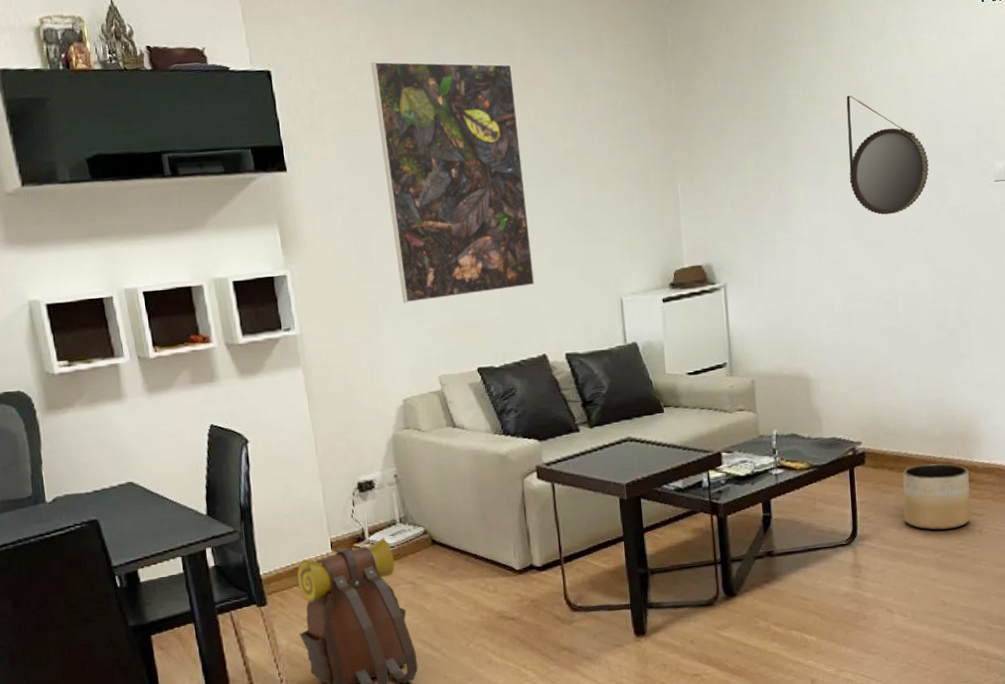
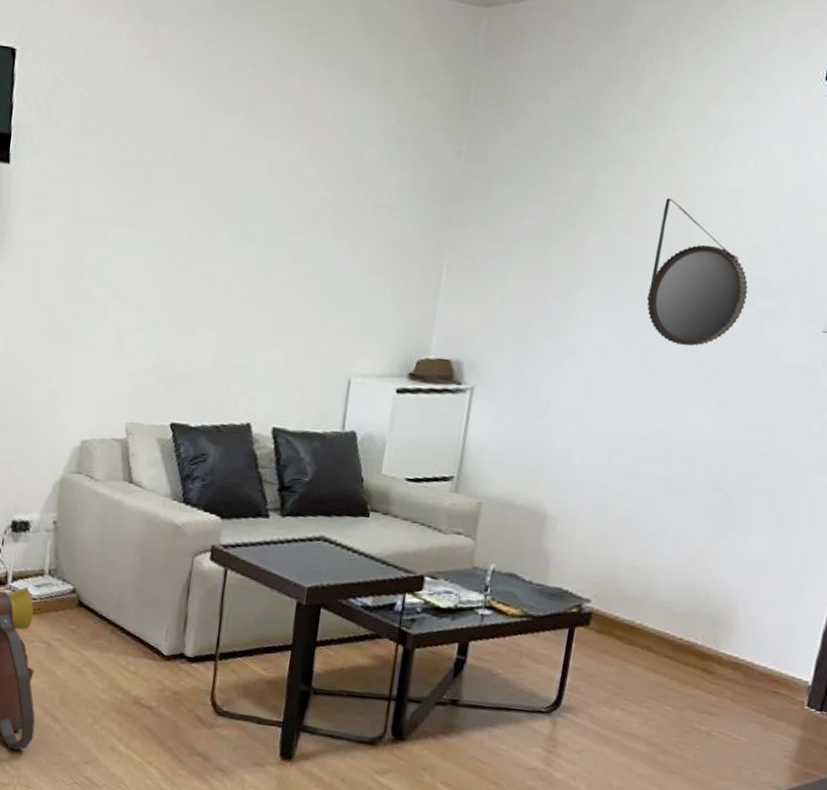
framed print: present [371,61,535,303] -> none [104,59,284,344]
planter: present [903,463,971,530] -> none [621,640,712,723]

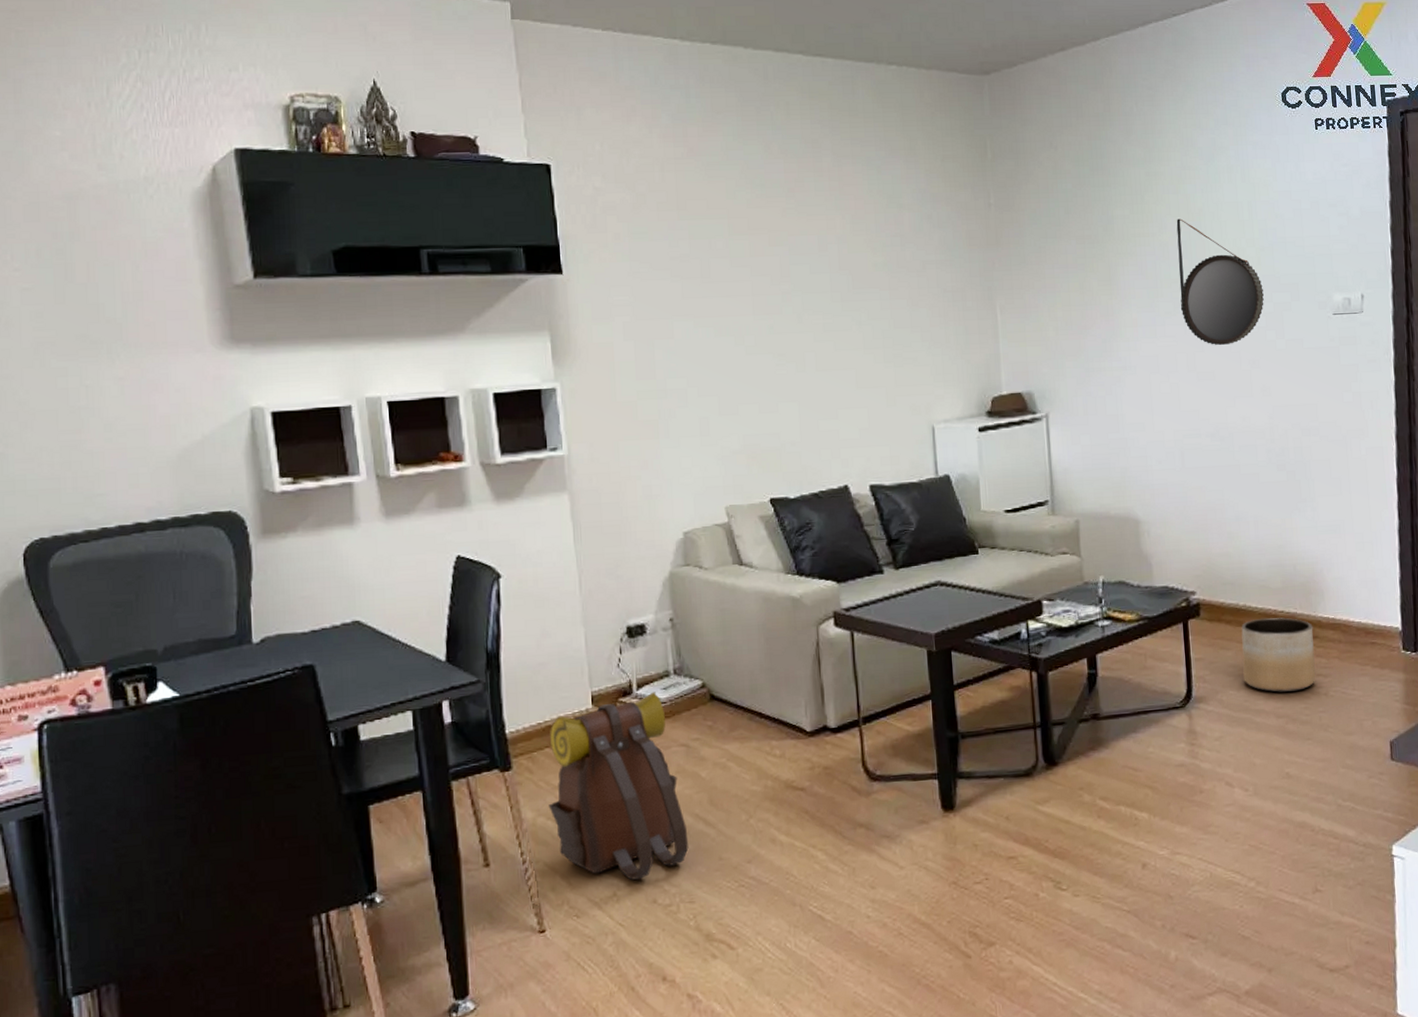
planter: none [621,640,712,723] -> present [1241,617,1316,692]

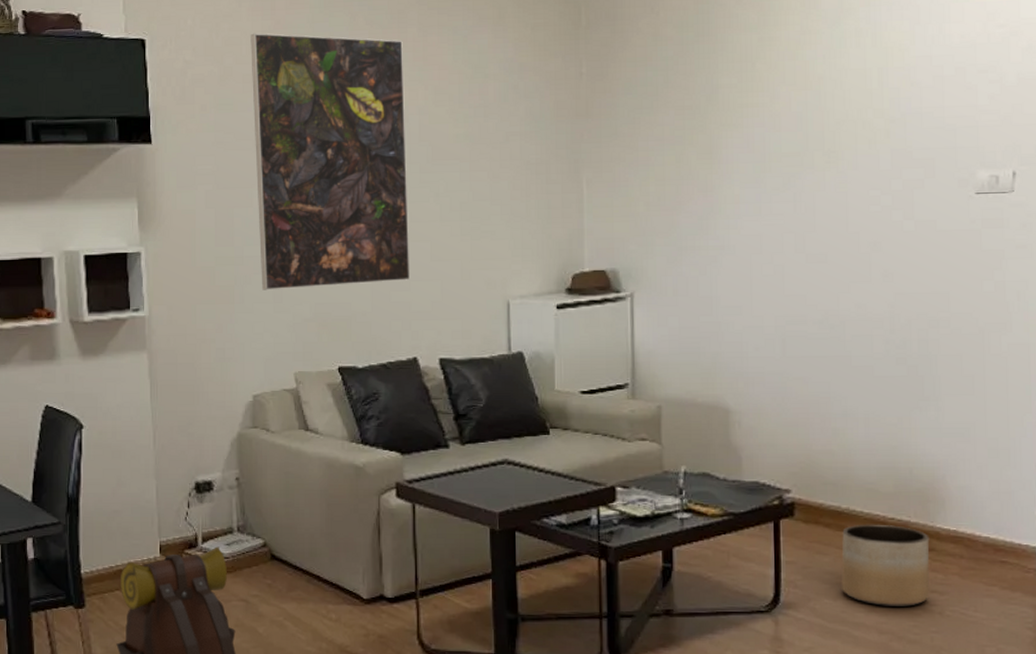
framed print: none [663,160,838,424] -> present [250,33,411,290]
home mirror: present [1176,218,1264,346] -> none [790,87,891,226]

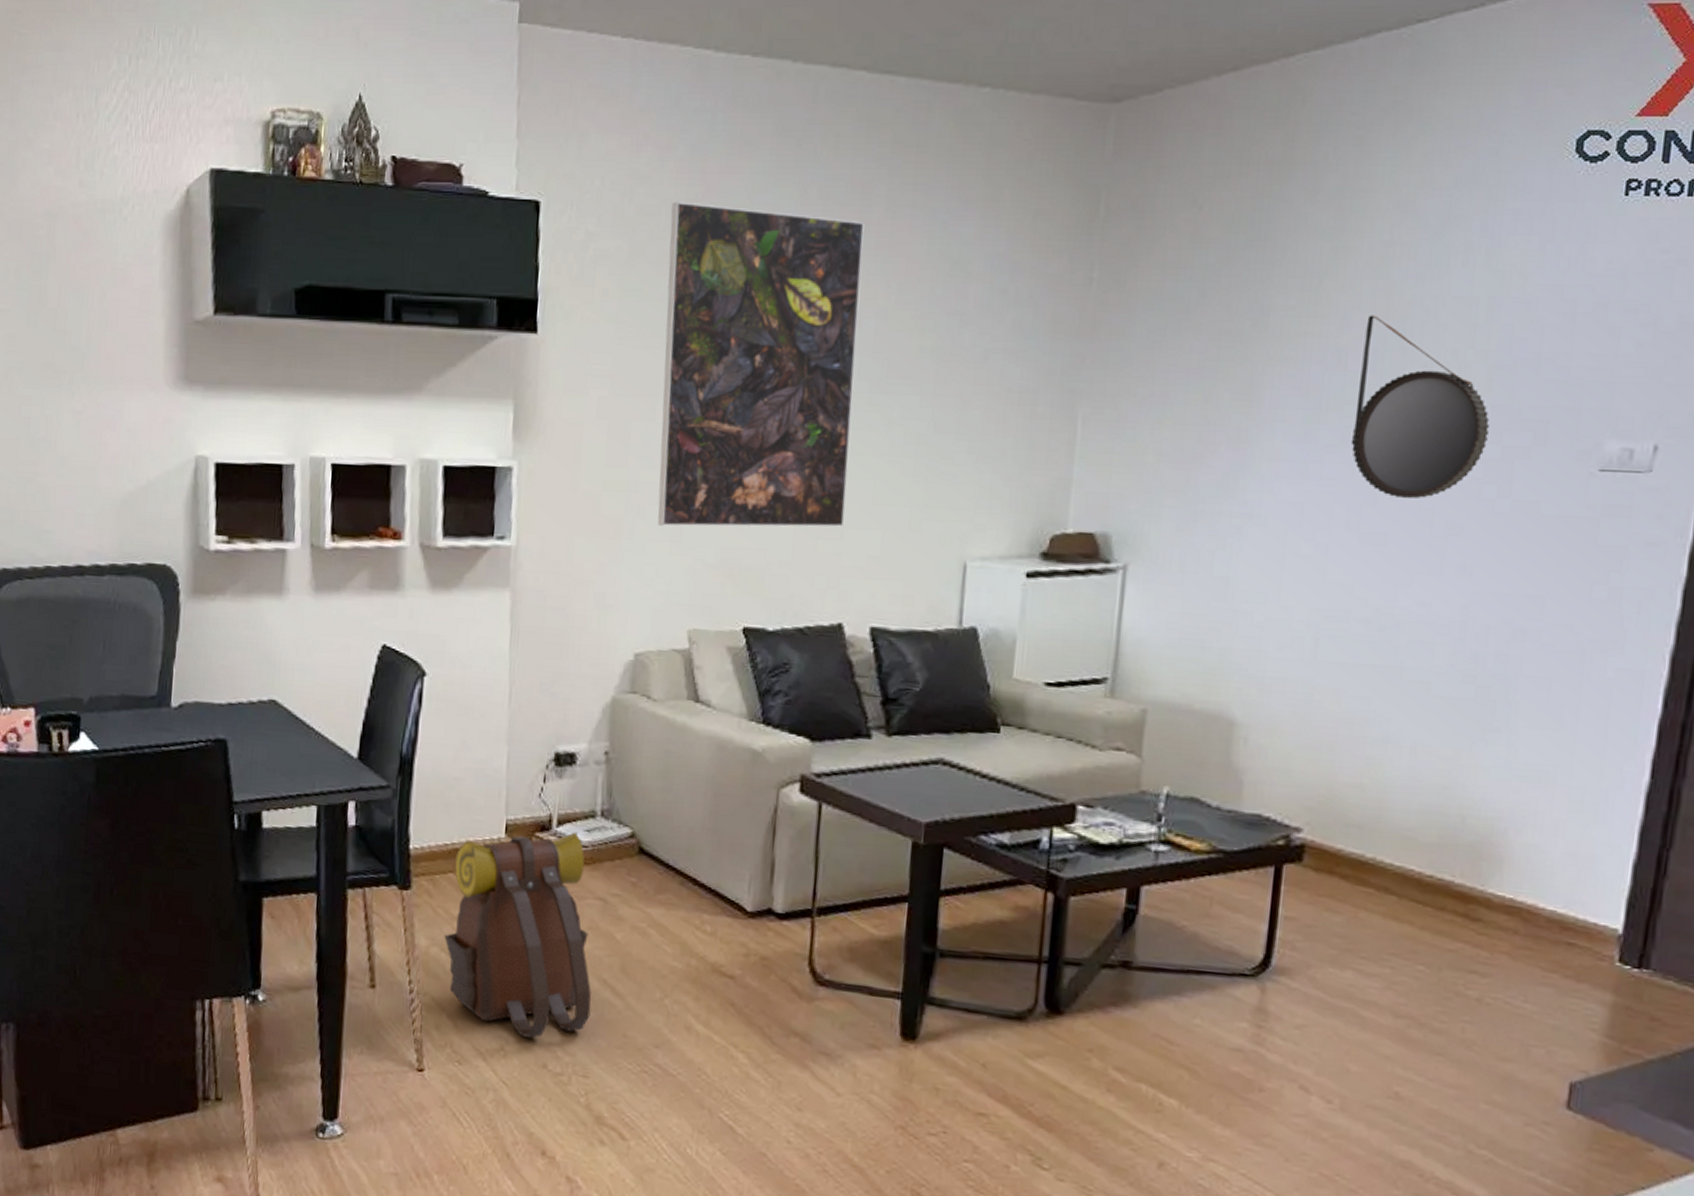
home mirror: none [790,87,891,226] -> present [1350,315,1489,499]
planter: present [841,524,930,606] -> none [1353,879,1477,987]

